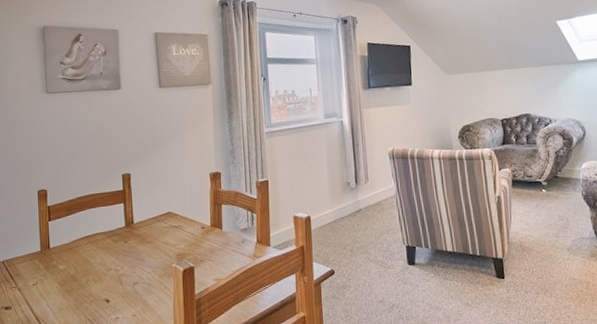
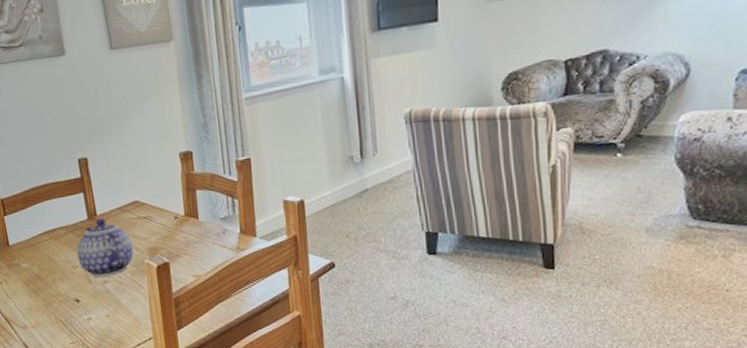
teapot: none [112,226,163,279] -> present [76,219,134,277]

